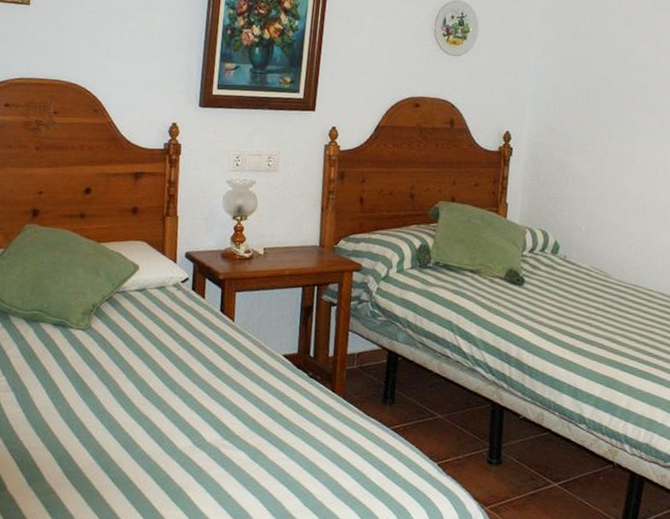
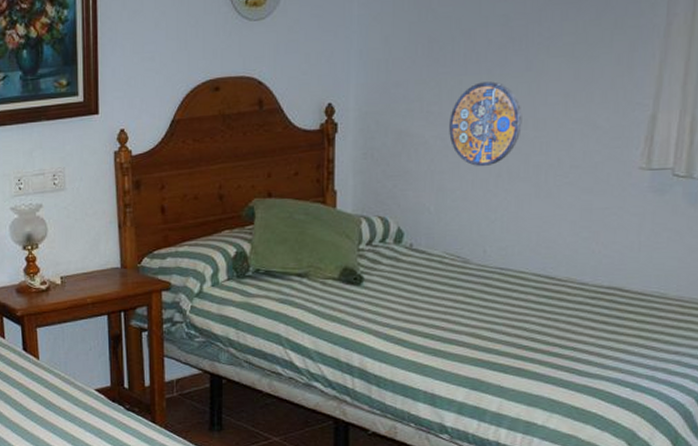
manhole cover: none [599,132,656,200] -> present [449,81,522,166]

